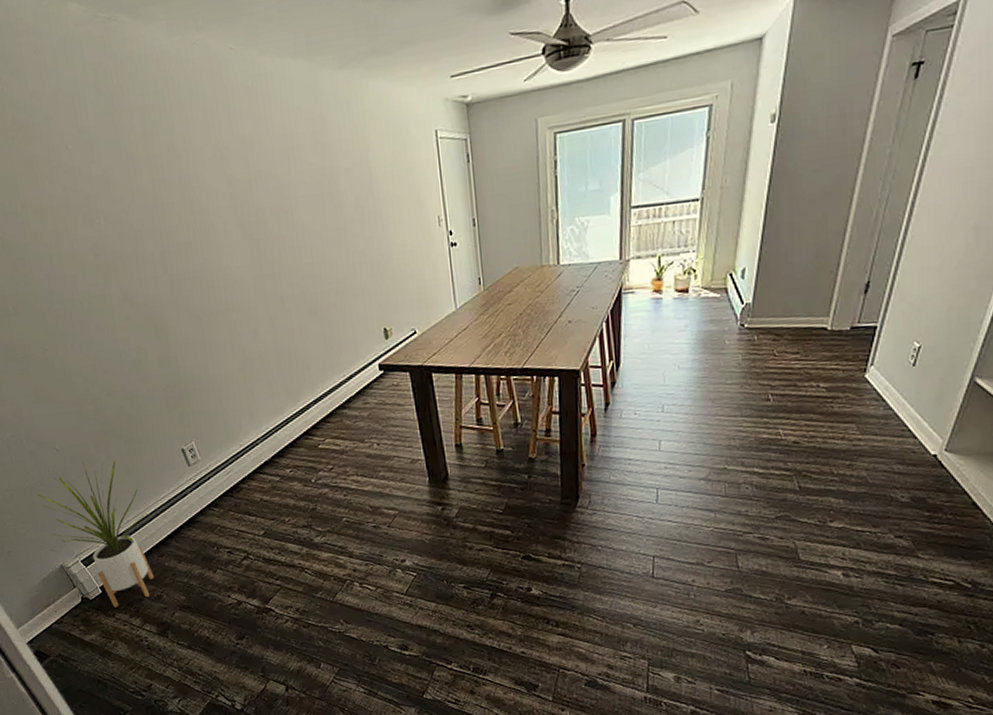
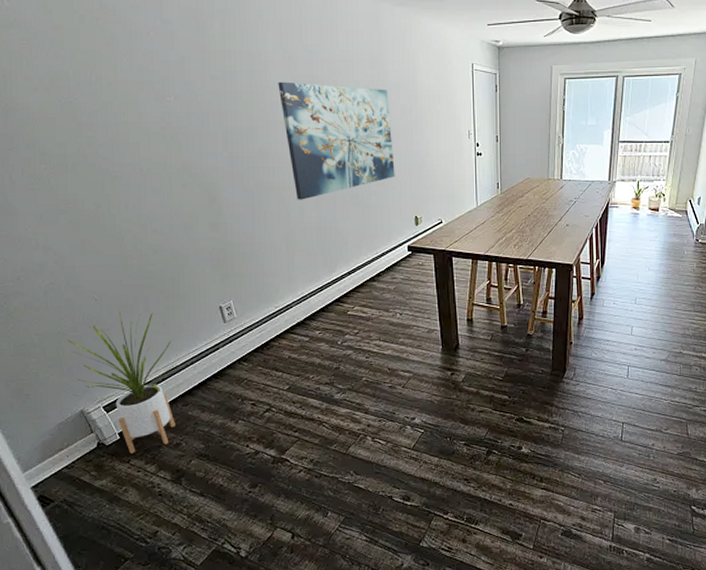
wall art: none [211,177,356,323] -> present [278,81,395,200]

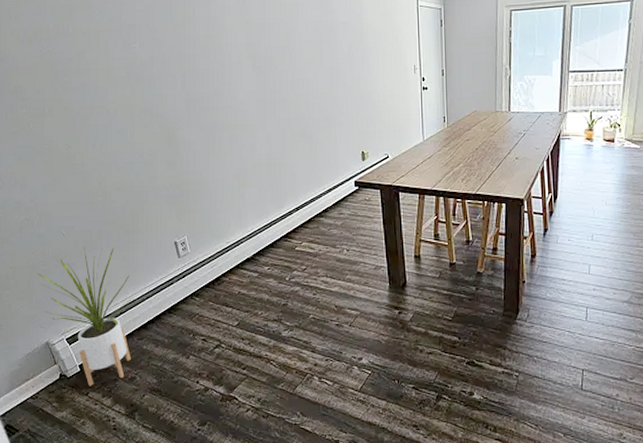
wall art: present [278,81,395,200] -> none [232,25,342,138]

